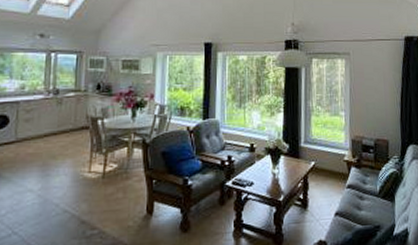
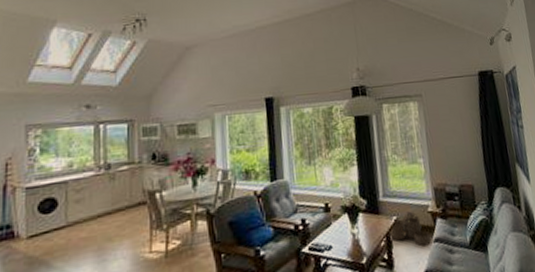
woven basket: none [306,158,345,191] -> present [388,211,431,246]

